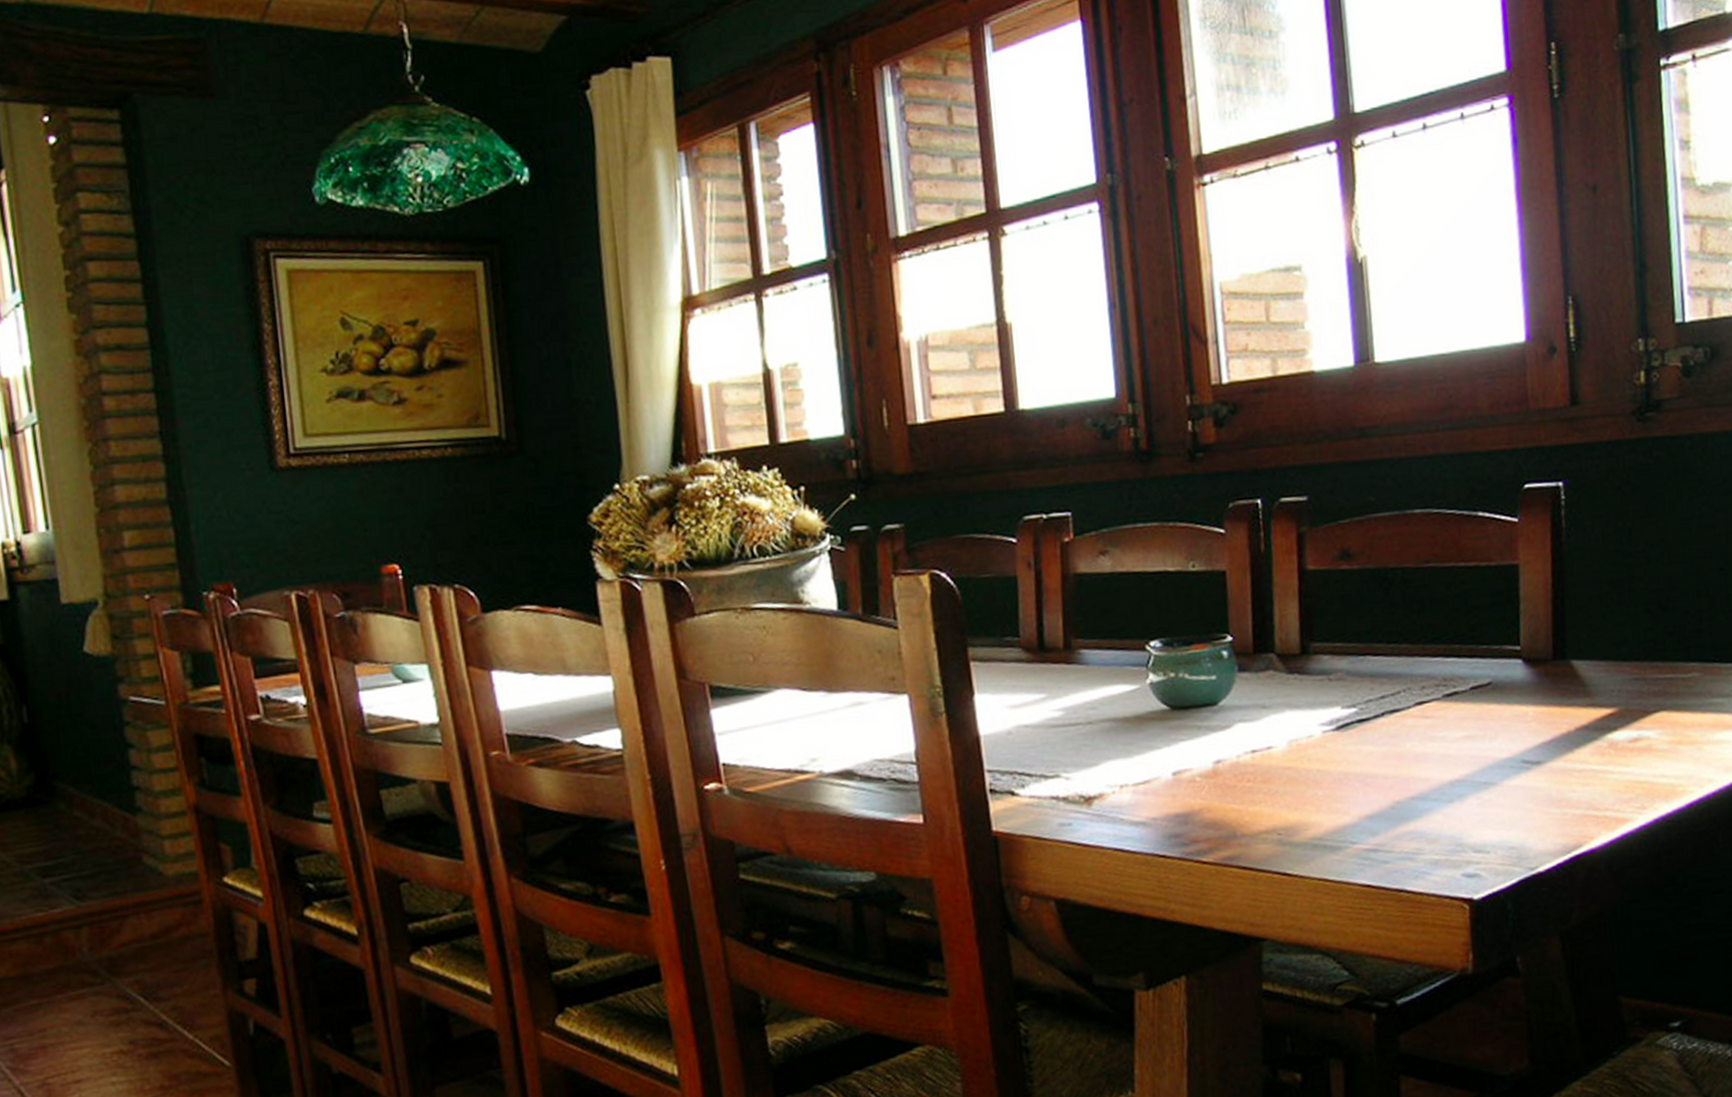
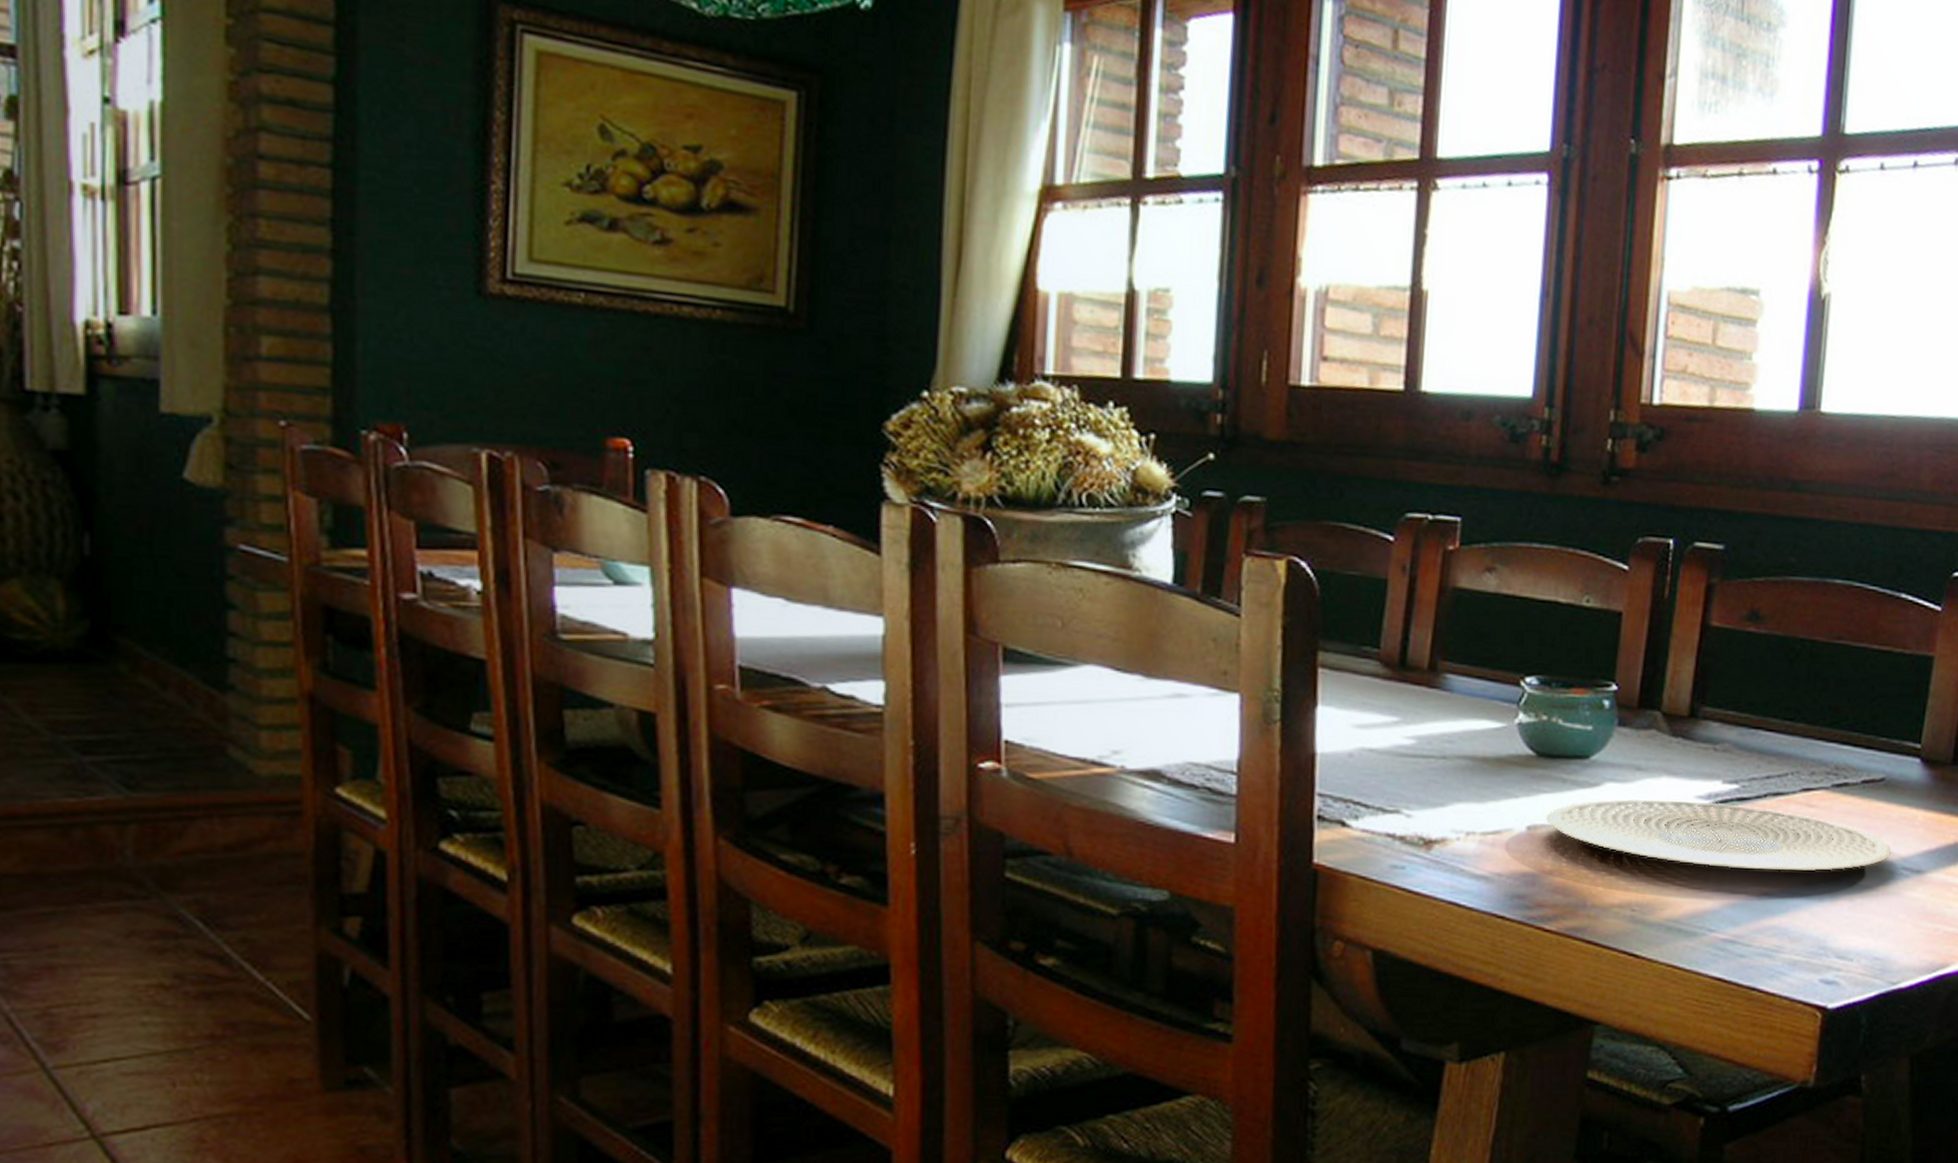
plate: none [1188,725,1510,786] -> present [1546,798,1892,871]

